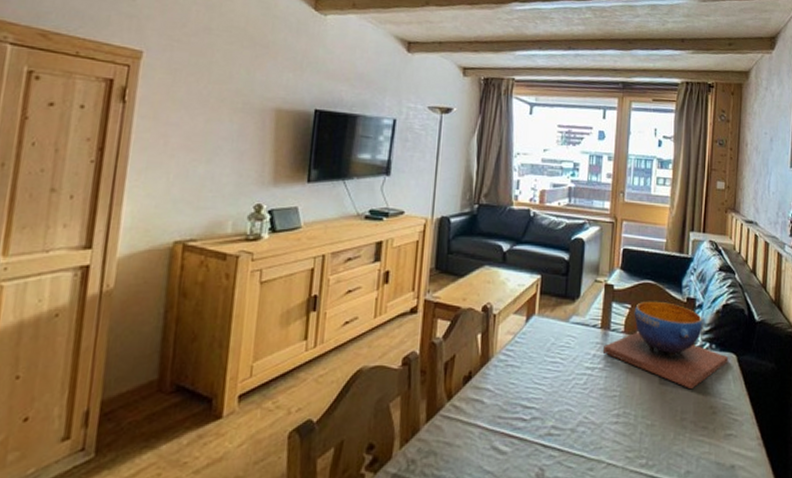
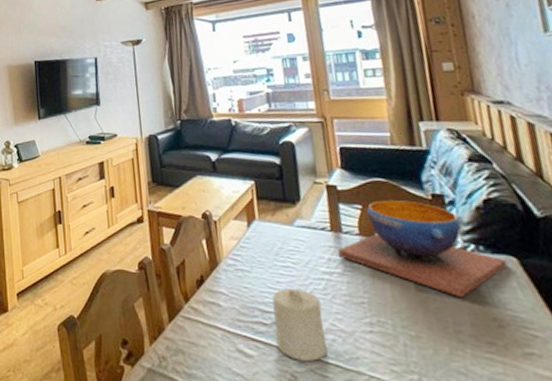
candle: none [532,383,579,454] -> present [272,288,328,361]

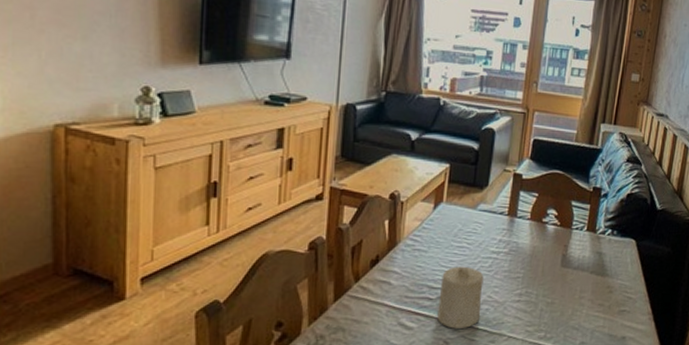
decorative bowl: present [338,199,508,298] -> none [508,190,629,272]

